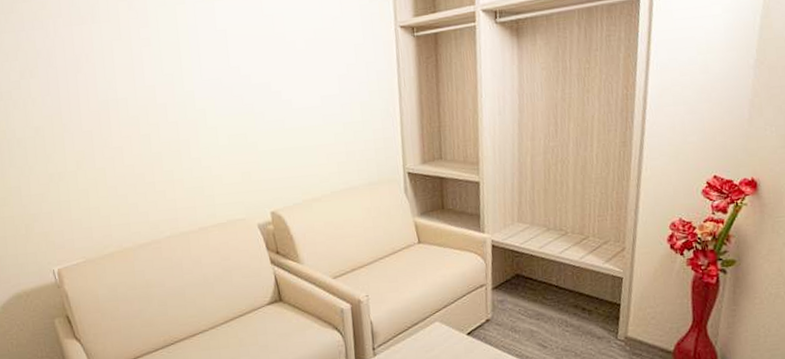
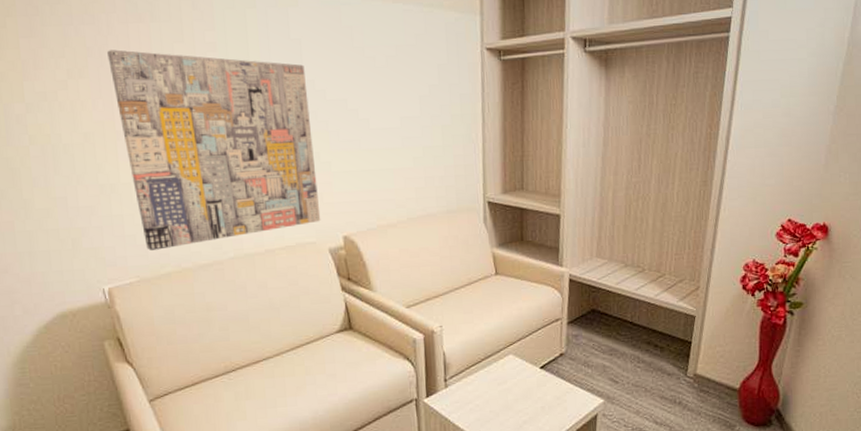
wall art: none [55,50,250,232] -> present [107,49,321,250]

